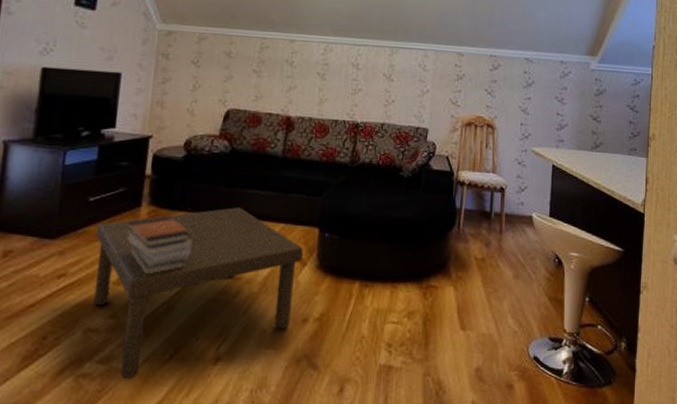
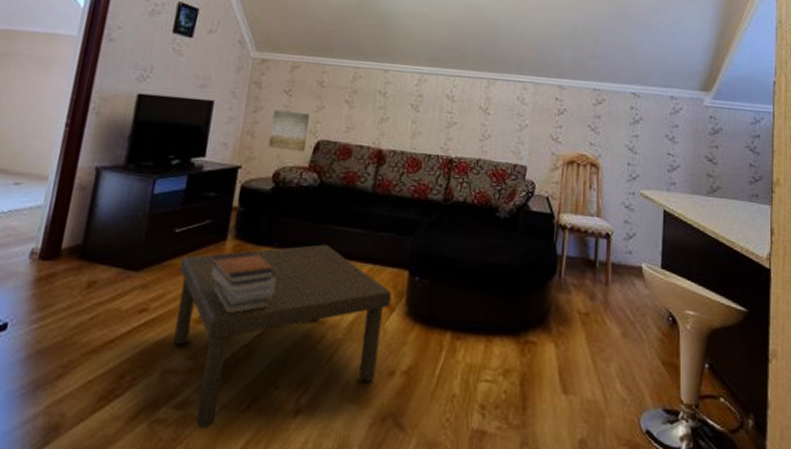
wall art: none [178,80,219,121] -> present [267,109,310,152]

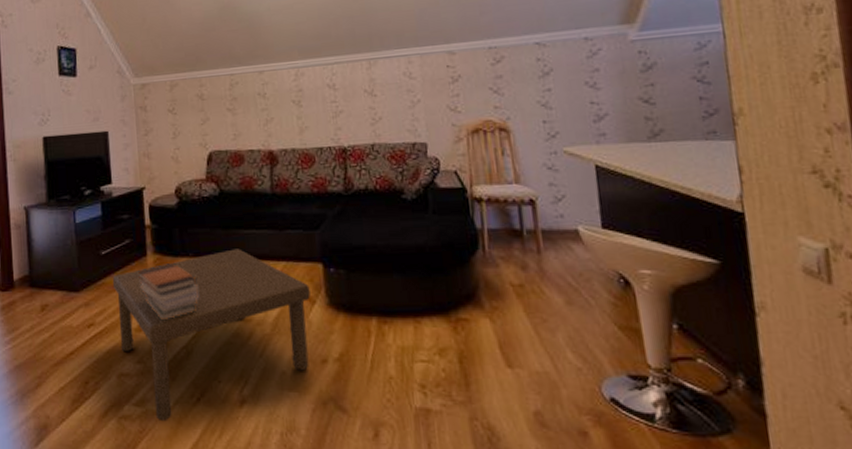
wall art: present [267,109,310,152] -> none [162,127,199,167]

